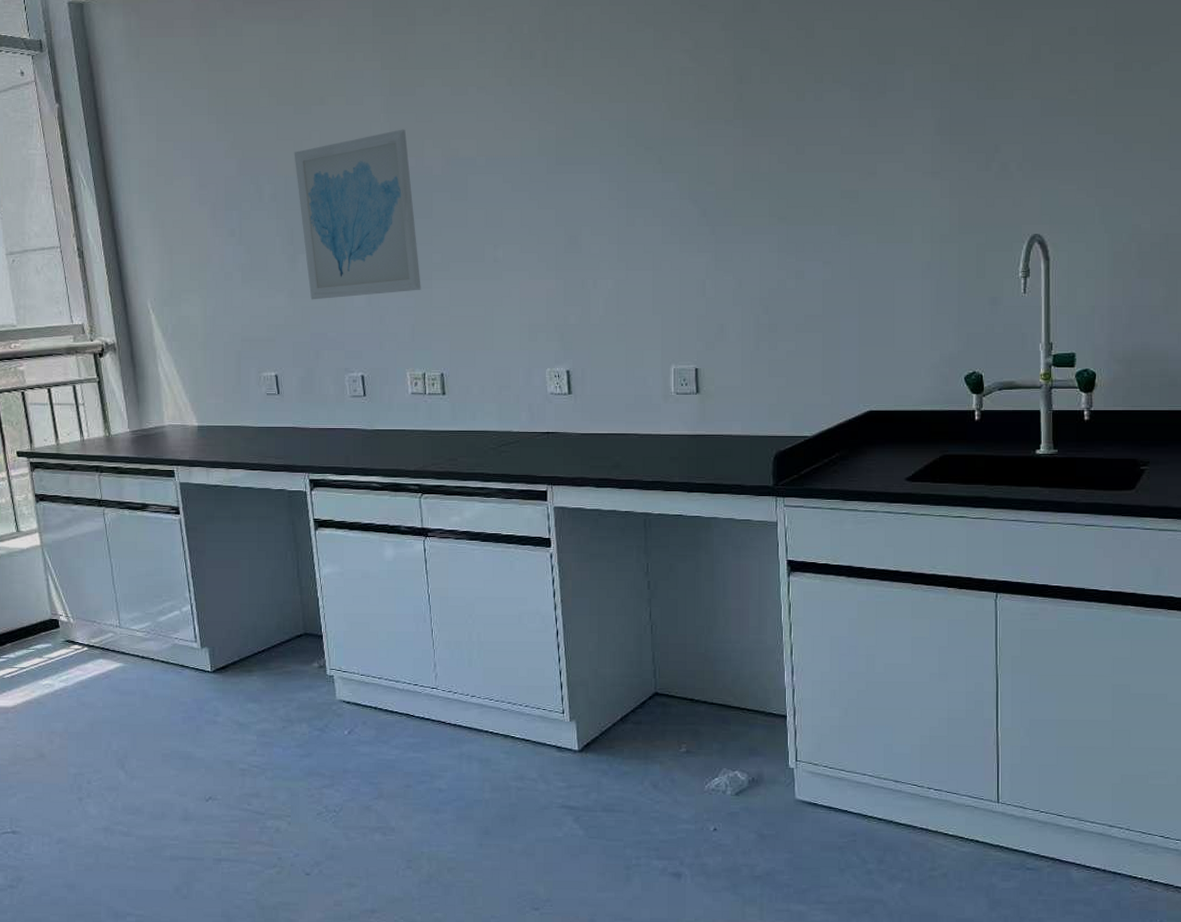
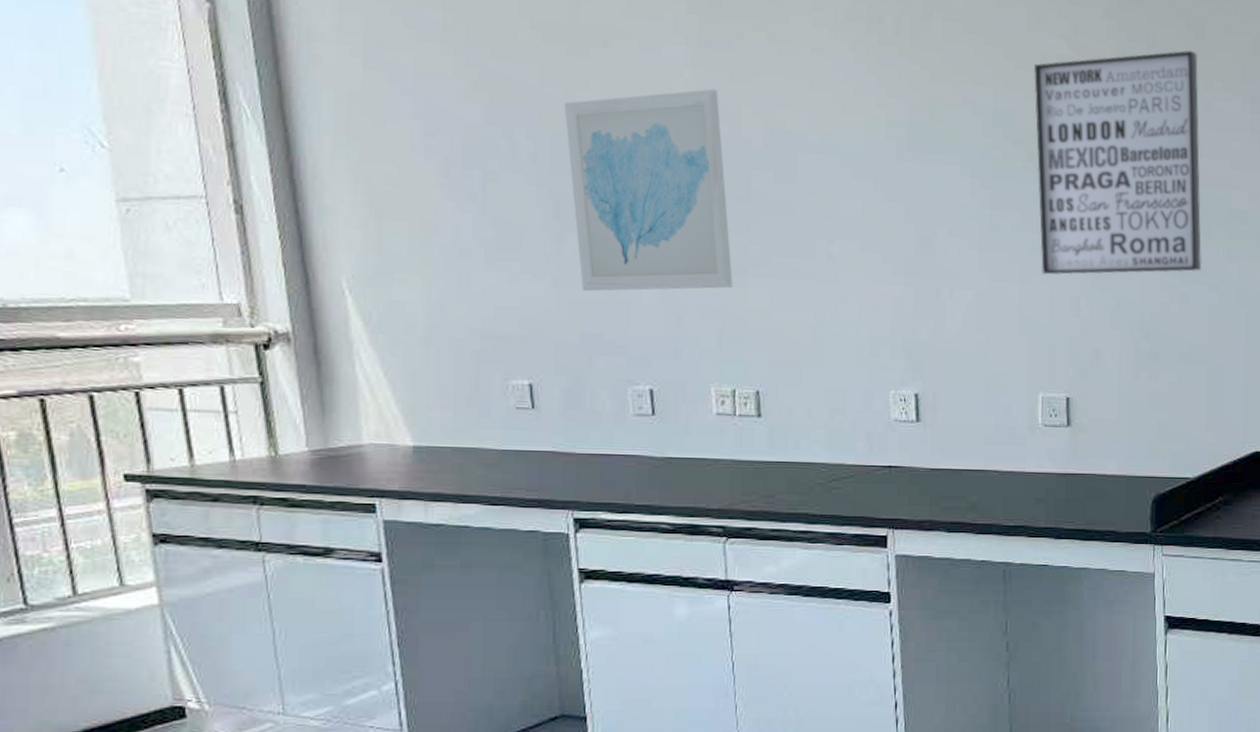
wall art: none [660,49,816,262] -> present [1033,50,1202,275]

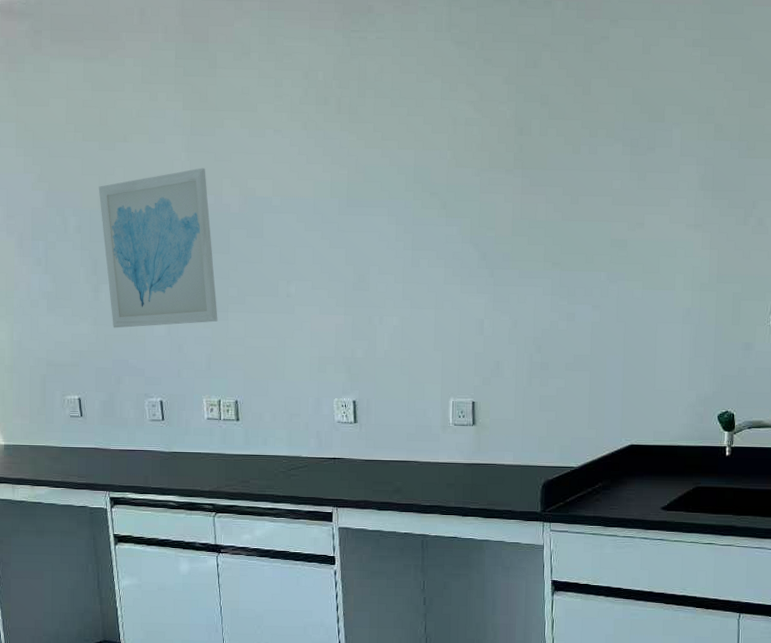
wall art: present [1033,50,1202,275] -> none [446,105,586,302]

